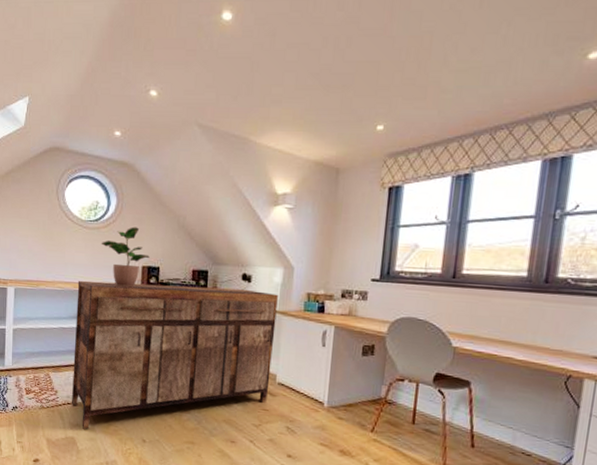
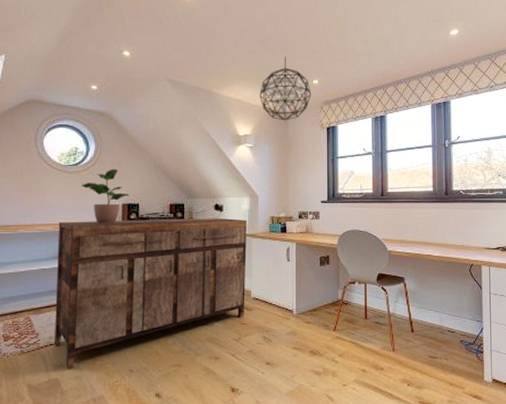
pendant light: none [306,94,373,178] -> present [260,56,311,121]

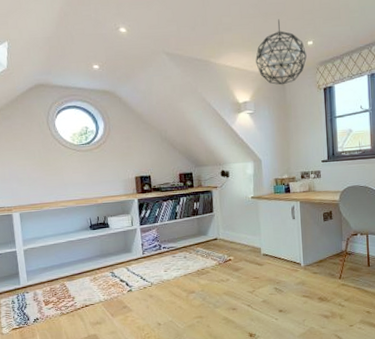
sideboard: present [55,218,247,368] -> none [79,183,256,325]
potted plant: present [81,169,129,225] -> none [95,144,141,198]

